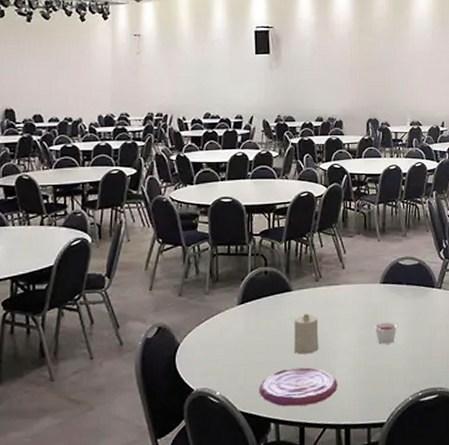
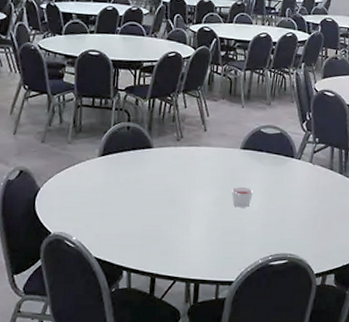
plate: present [258,367,338,407] -> none [113,222,191,258]
candle: present [294,313,319,354] -> none [151,170,176,210]

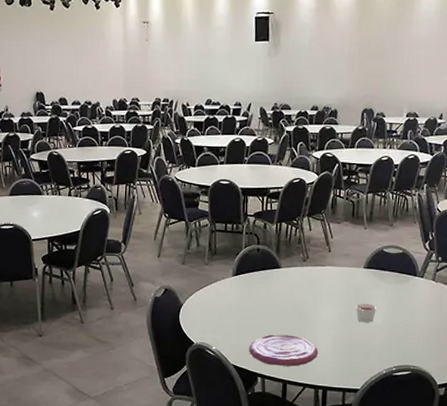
plate: none [113,222,191,258] -> present [248,334,319,367]

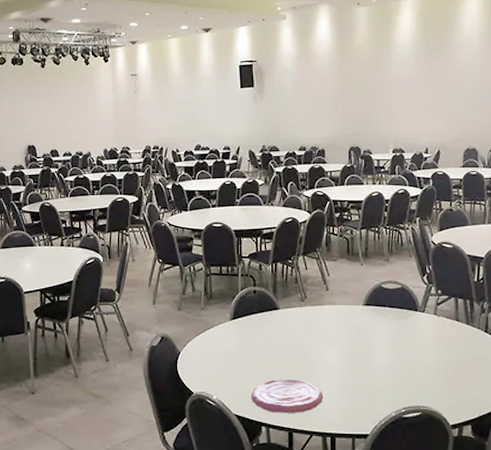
candle: present [356,303,376,323] -> none [359,342,380,362]

